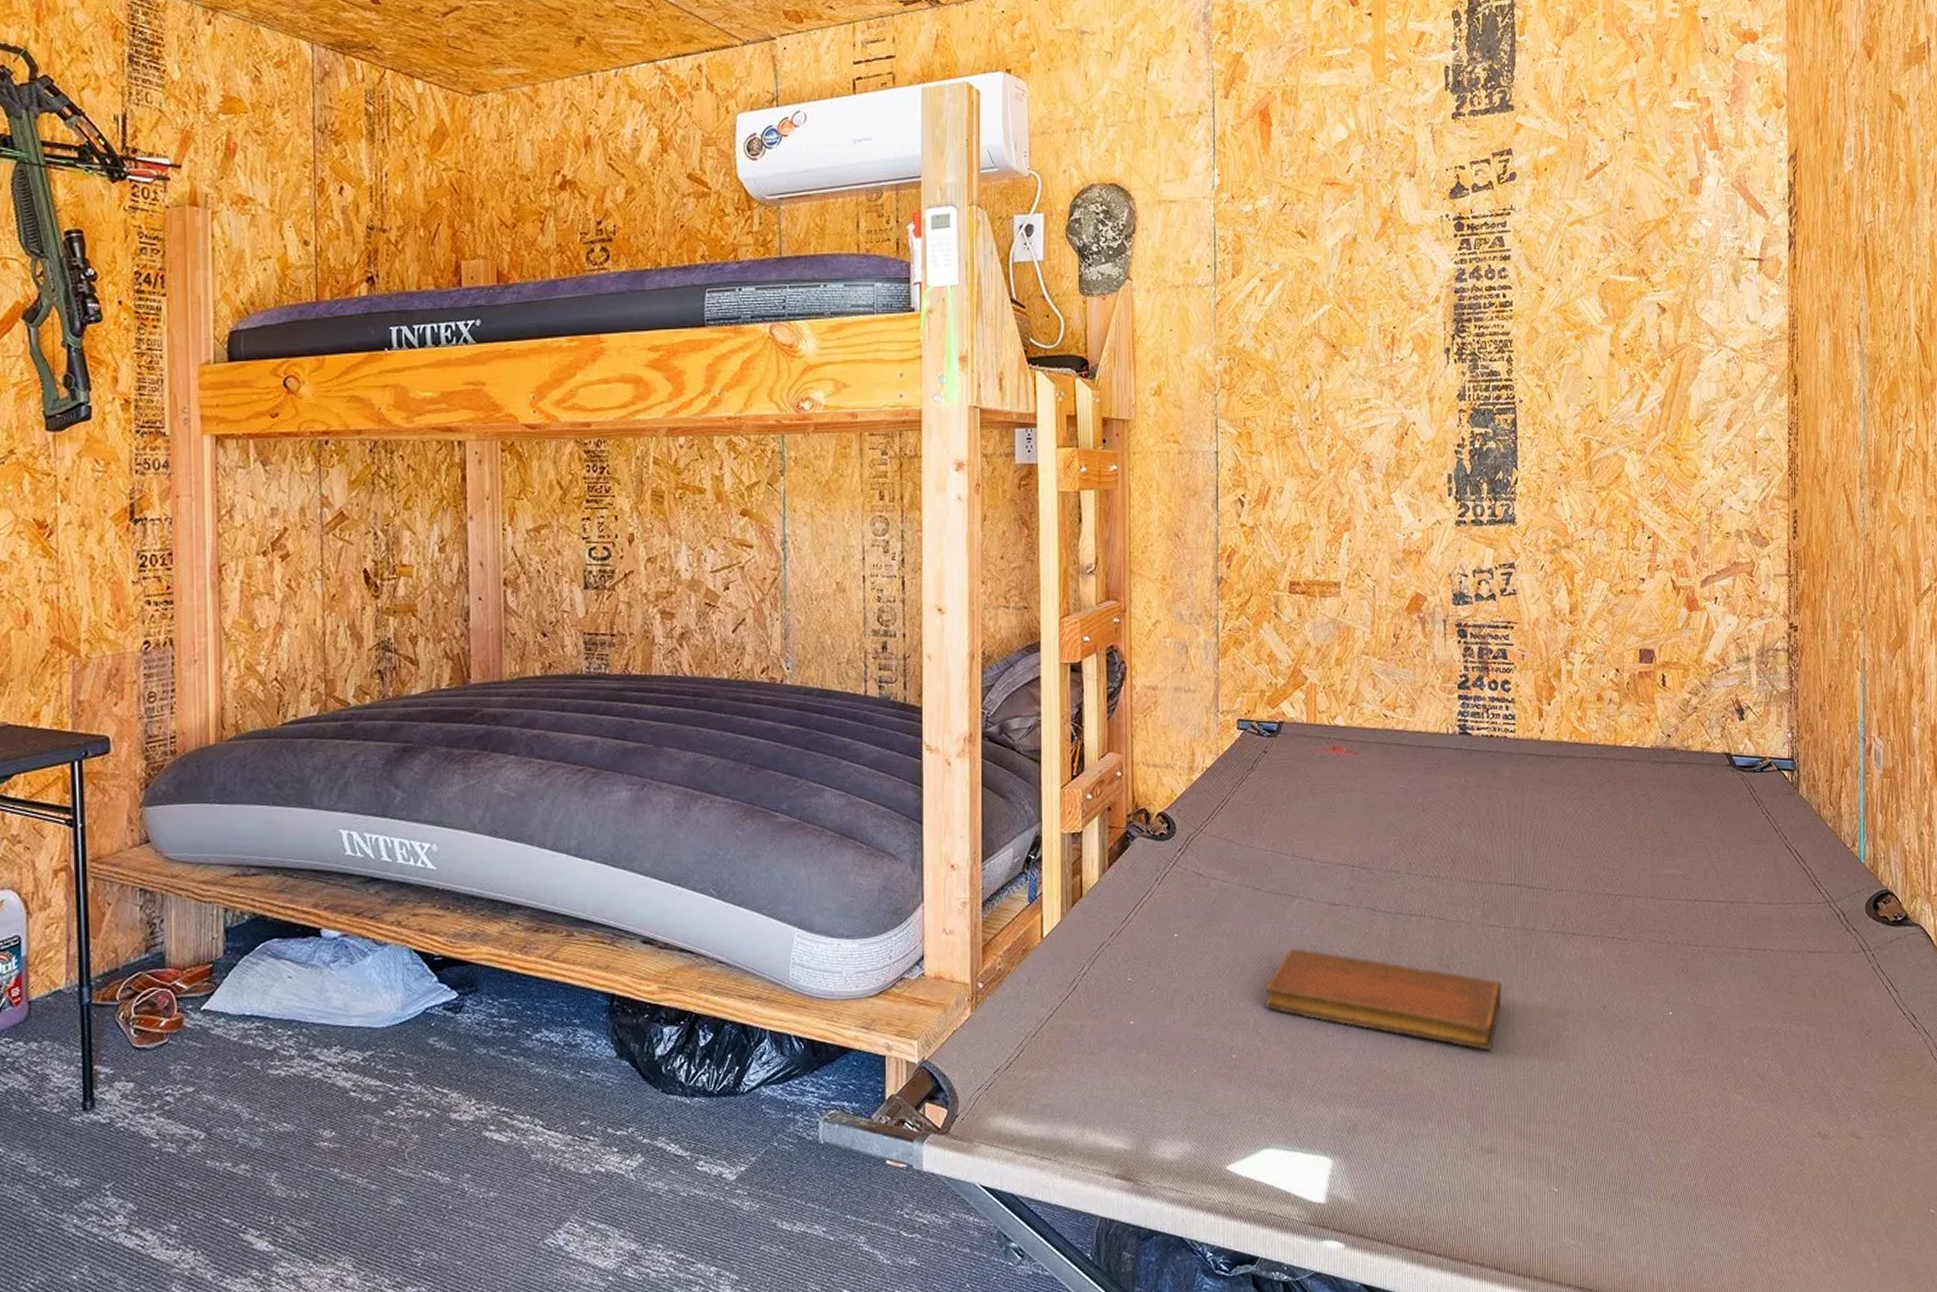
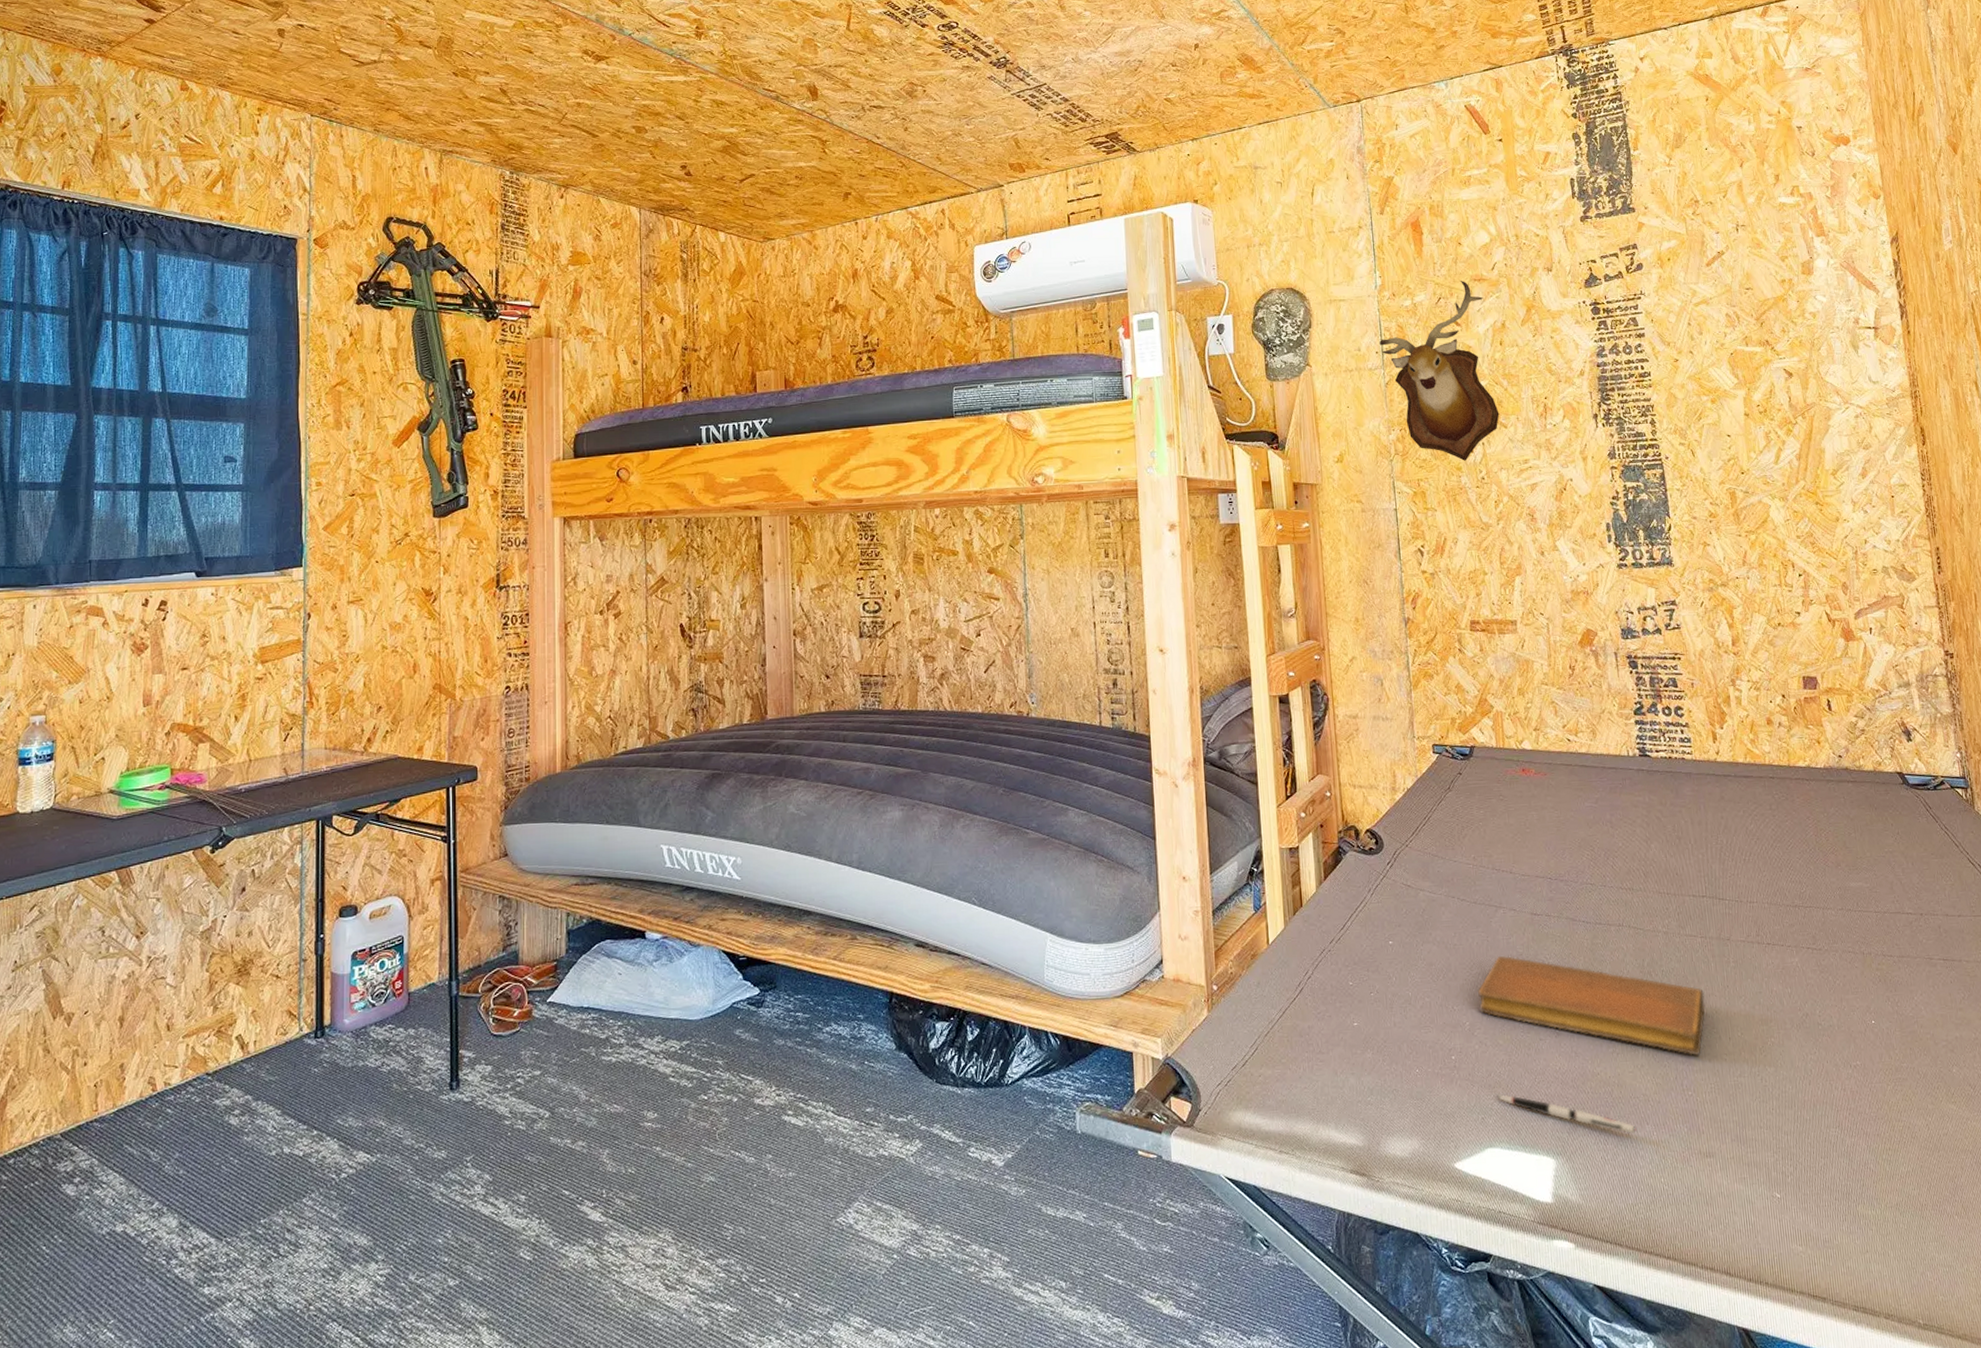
mounted trophy: none [1213,183,1341,398] -> present [1380,280,1500,461]
pen: none [1276,1094,1419,1131] -> present [1496,1094,1636,1133]

